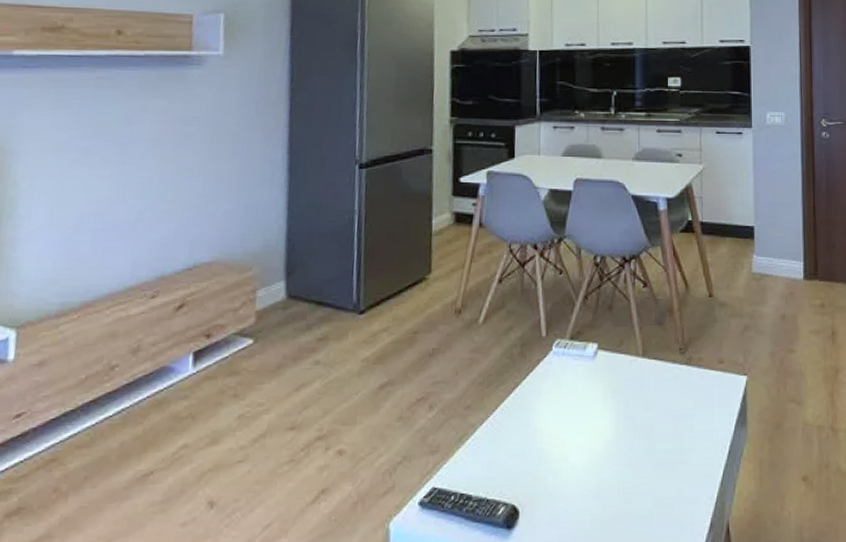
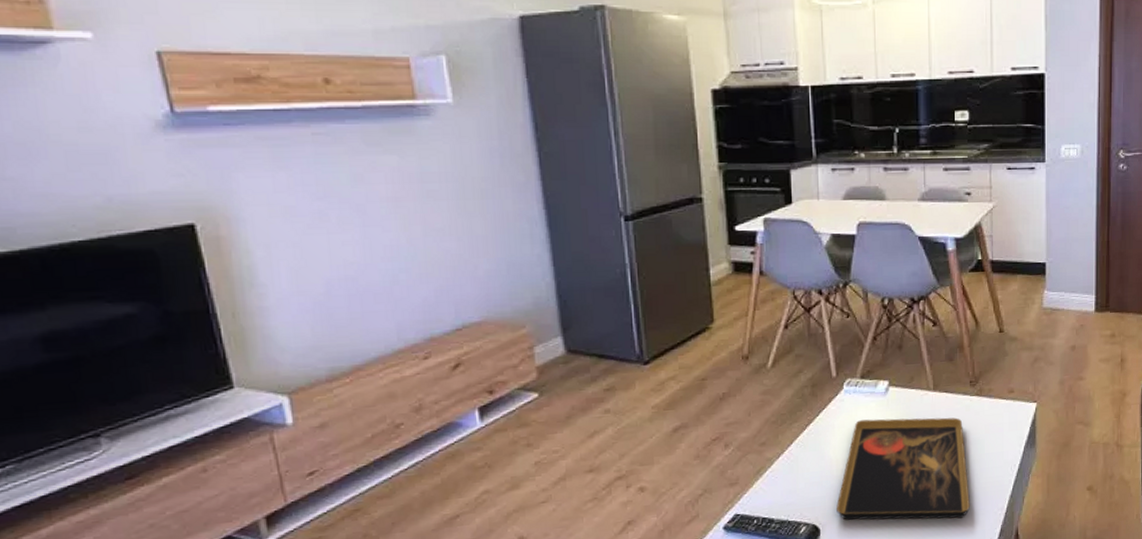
decorative tray: none [538,385,678,507] -> present [836,417,970,520]

